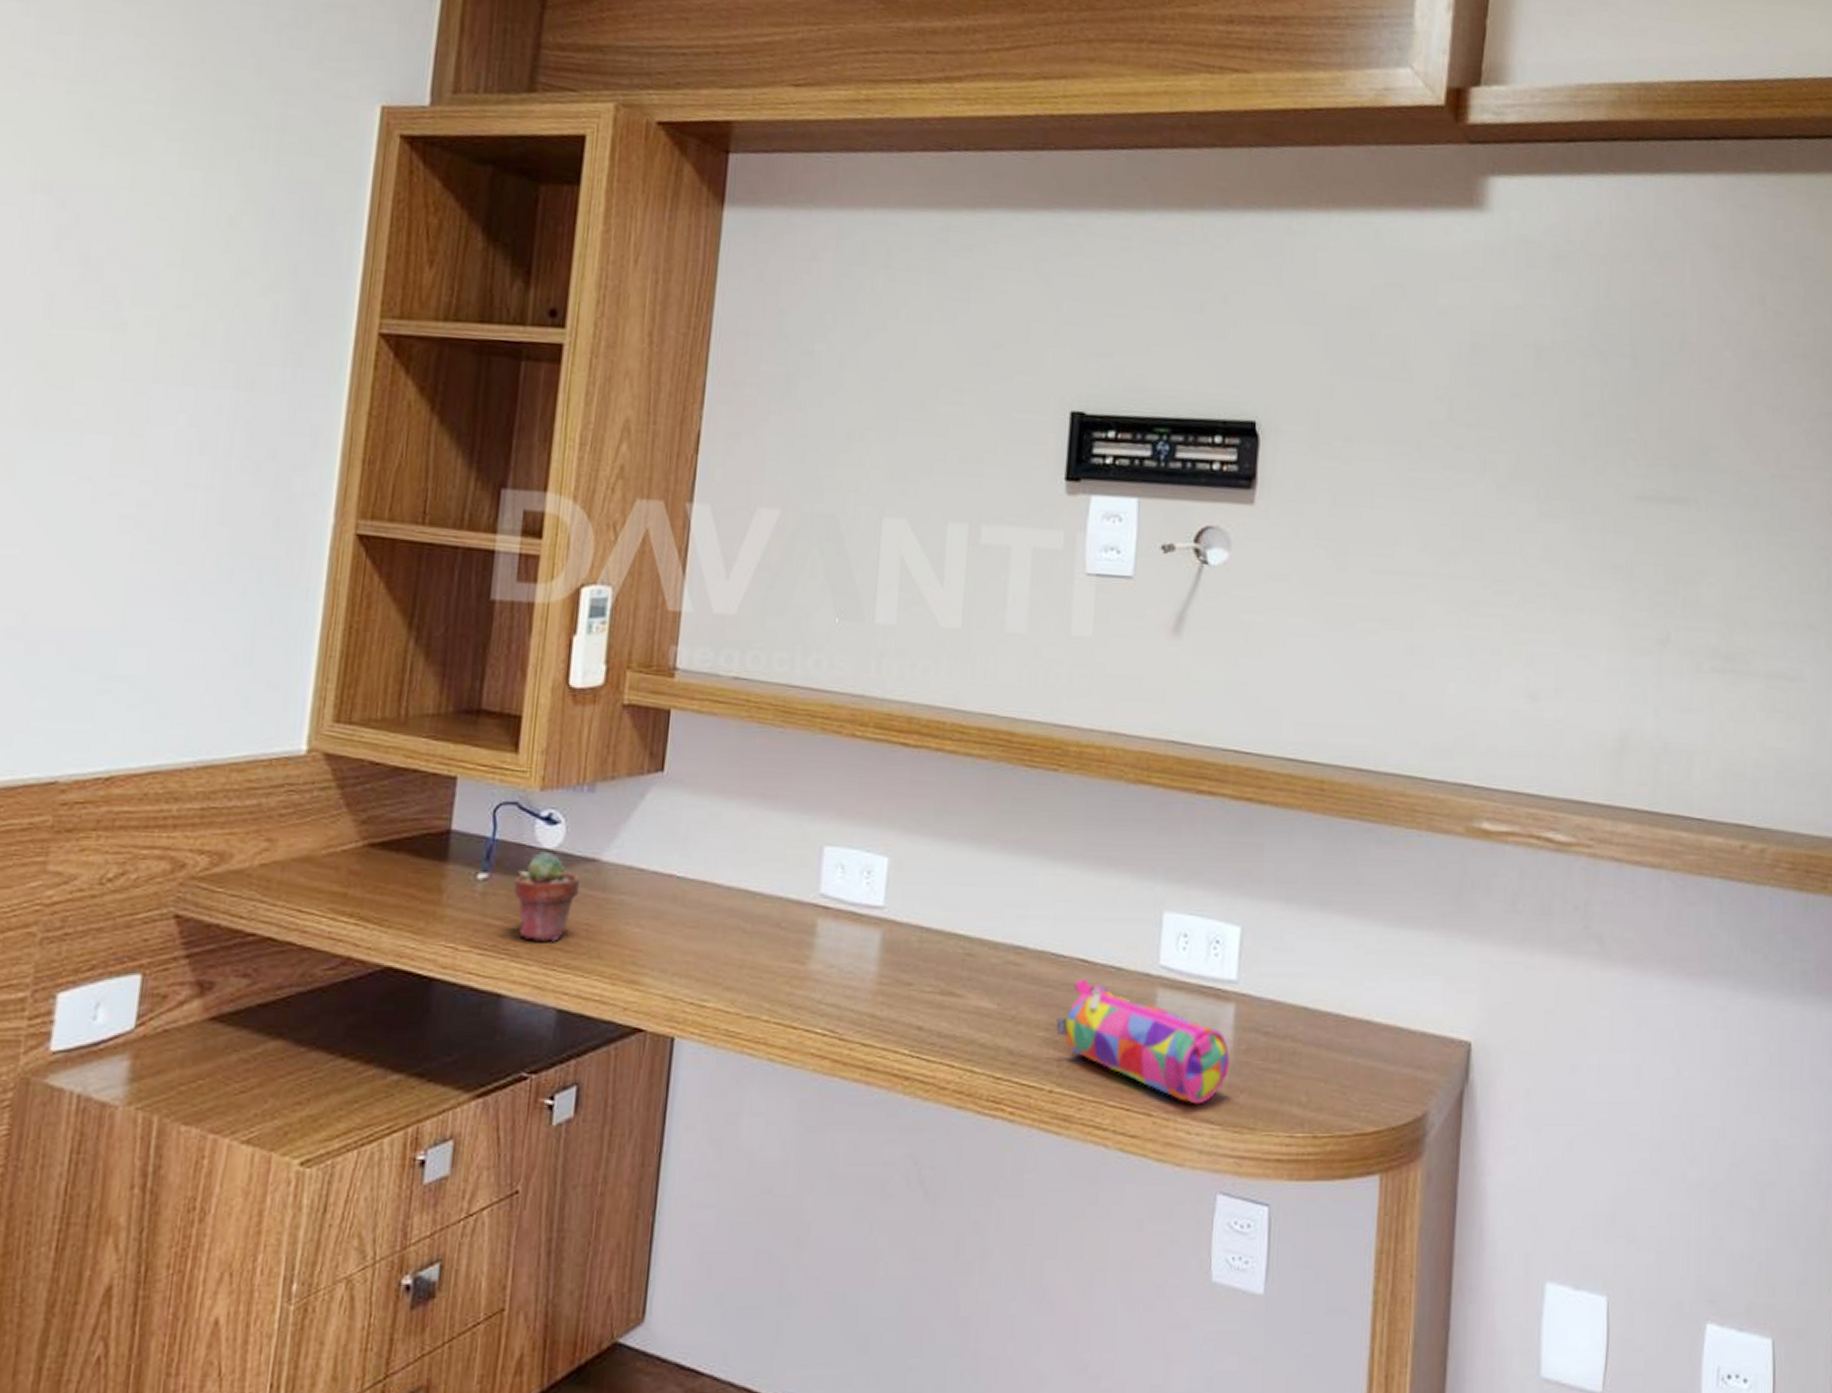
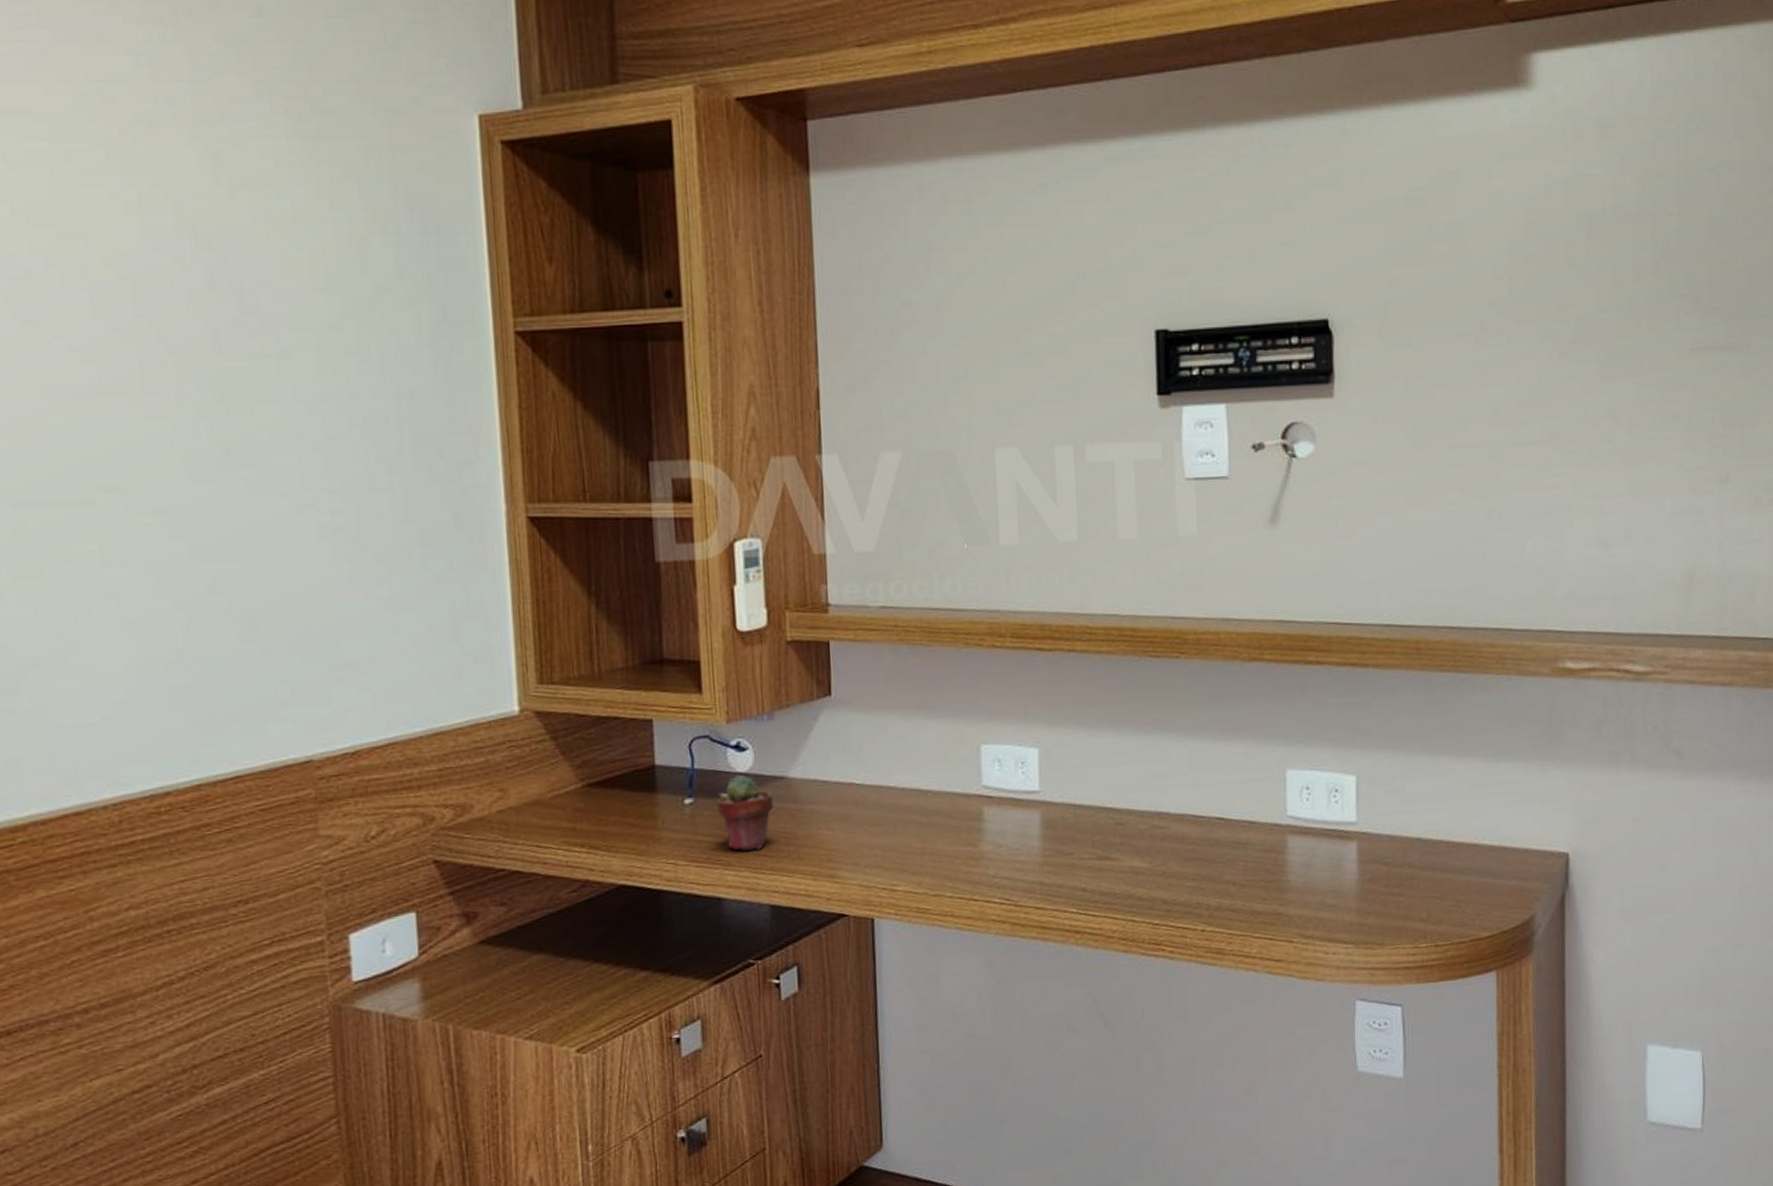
pencil case: present [1056,978,1231,1105] -> none [1201,833,1358,929]

